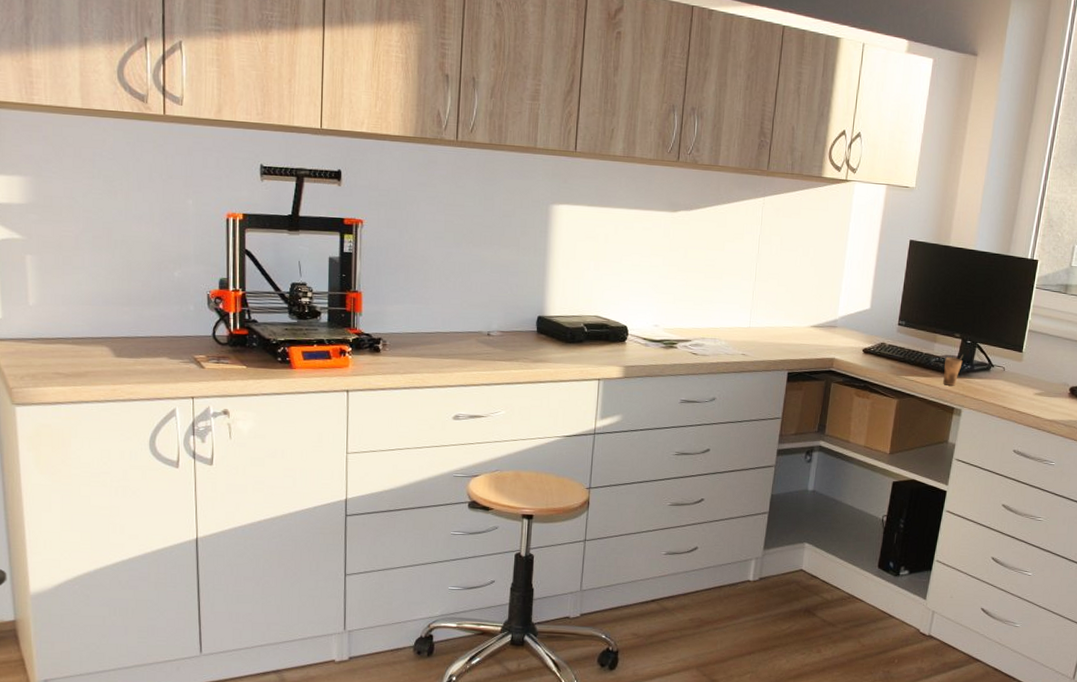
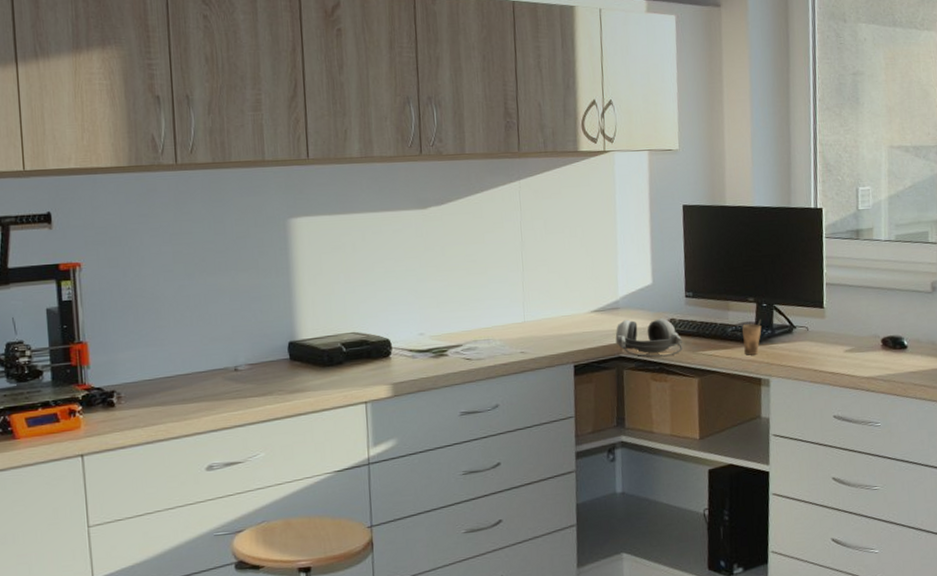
headphones: none [828,338,889,377] -> present [615,318,683,358]

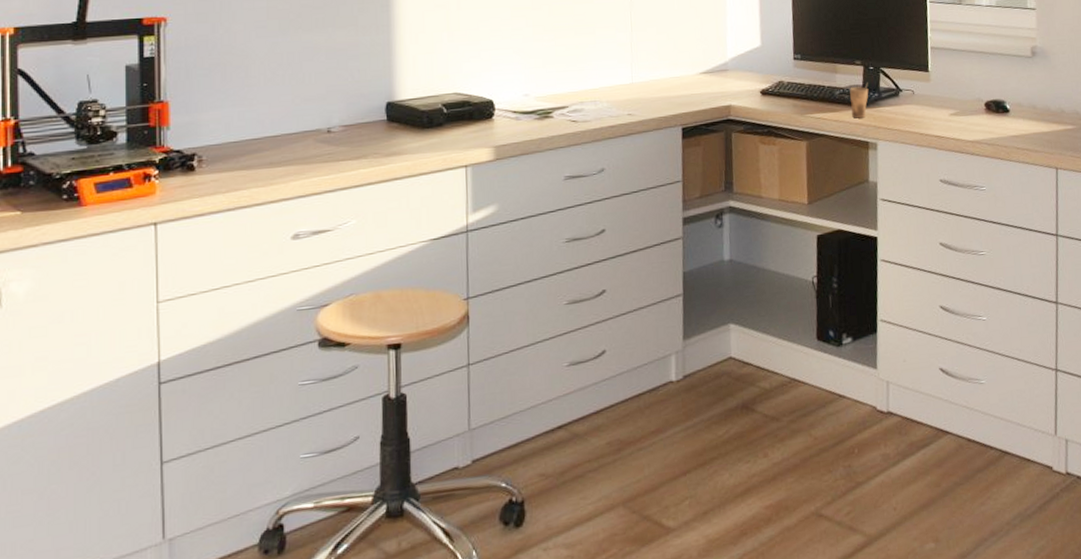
headphones: present [615,318,683,358] -> none [724,80,792,121]

